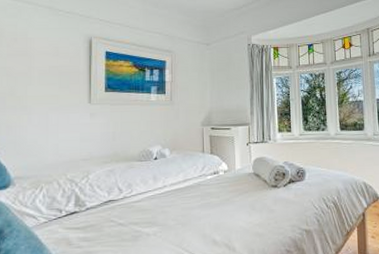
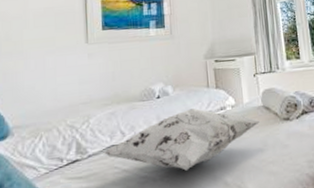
decorative pillow: none [100,170,250,228] -> present [103,107,261,171]

